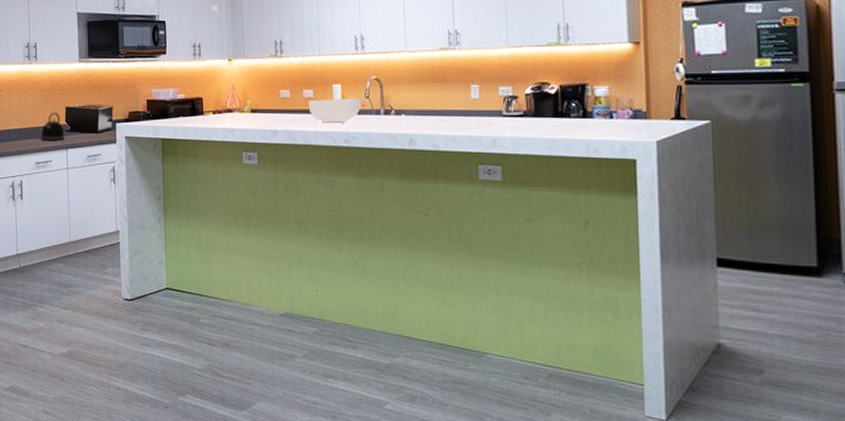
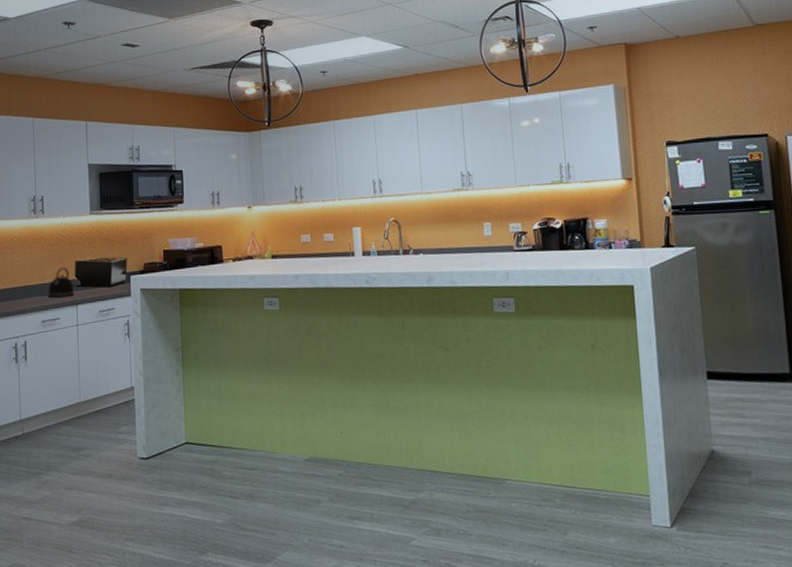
bowl: present [308,98,361,123] -> none [329,239,381,265]

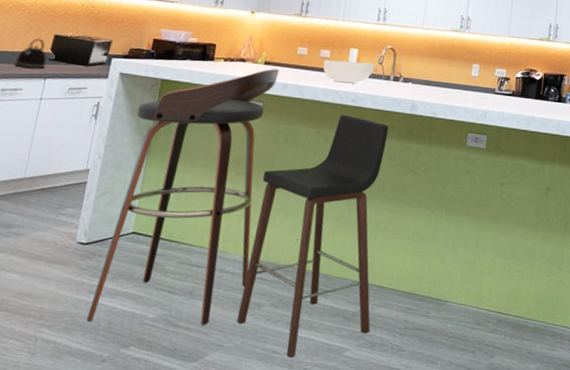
bar stool: none [163,261,301,532] -> present [86,69,279,325]
bar stool: none [294,297,433,551] -> present [236,114,389,357]
bowl: none [329,239,381,265] -> present [323,60,374,84]

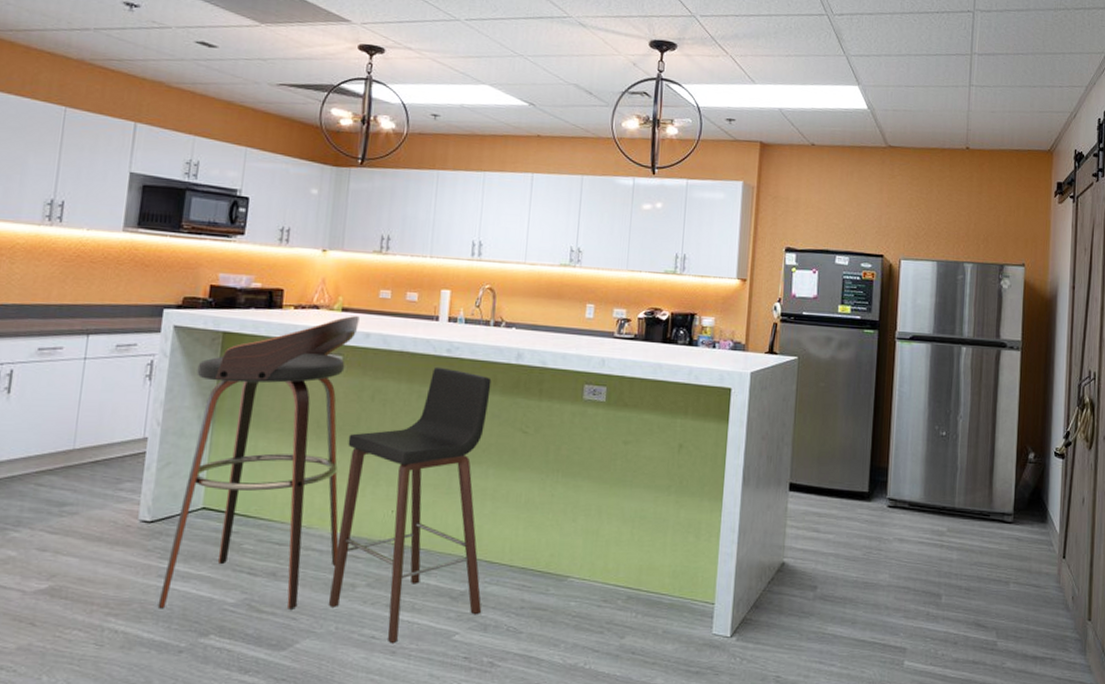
kettle: present [14,38,47,70] -> none [50,288,88,325]
toaster: present [48,33,113,66] -> none [89,281,163,319]
bowl: present [323,60,374,84] -> none [410,304,470,331]

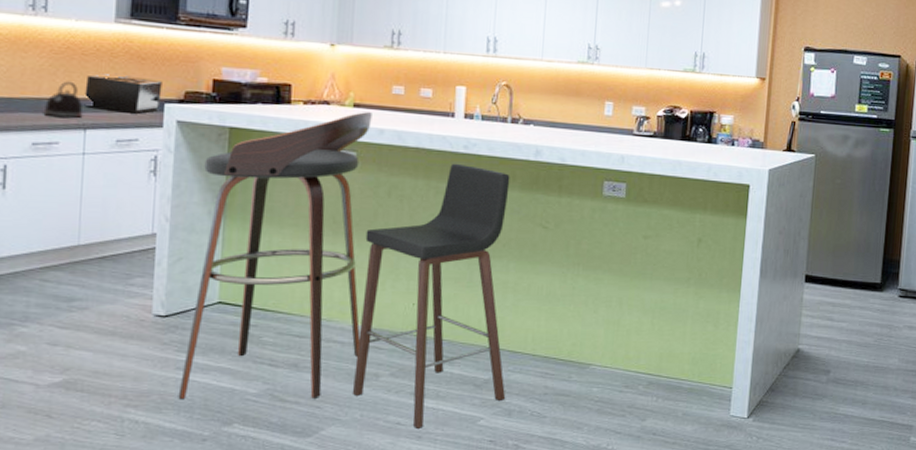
kettle: none [50,288,88,325] -> present [43,81,84,119]
toaster: none [89,281,163,319] -> present [84,74,162,114]

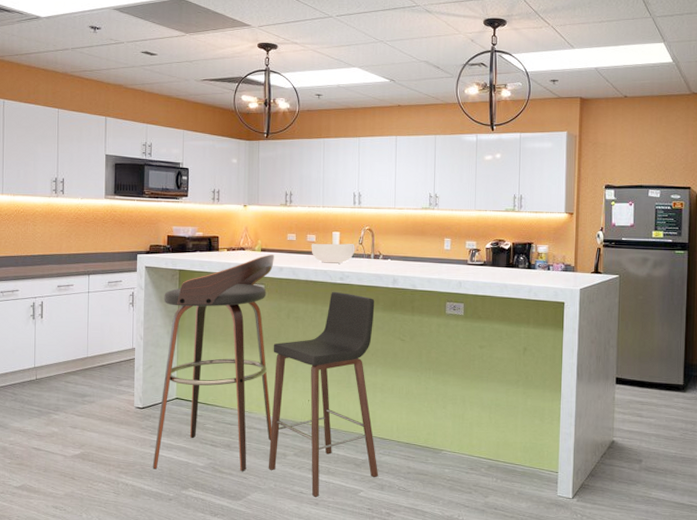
kettle: present [43,81,84,119] -> none [63,241,88,268]
toaster: present [84,74,162,114] -> none [88,235,135,262]
bowl: none [425,100,487,128] -> present [311,243,355,264]

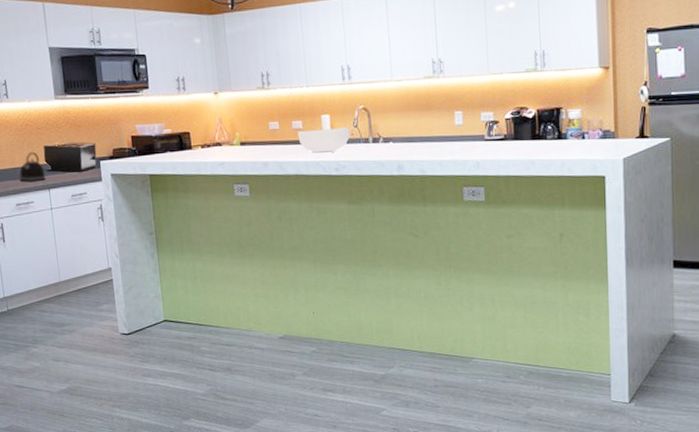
kettle: none [63,241,88,268] -> present [19,151,46,182]
toaster: none [88,235,135,262] -> present [43,141,97,173]
bar stool: present [152,255,274,471] -> none [136,148,277,400]
bar stool: present [268,291,379,497] -> none [266,185,402,419]

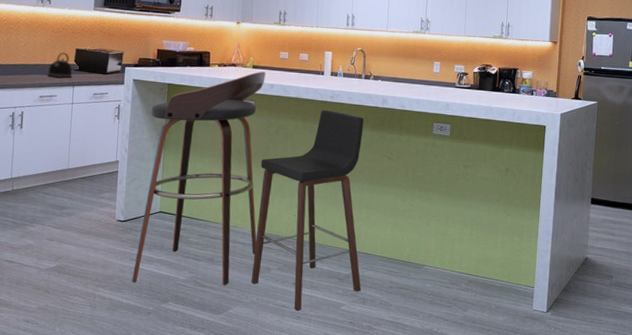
bar stool: none [136,148,277,400] -> present [132,72,266,285]
bar stool: none [266,185,402,419] -> present [251,109,364,311]
bowl: present [297,127,350,153] -> none [303,62,347,83]

